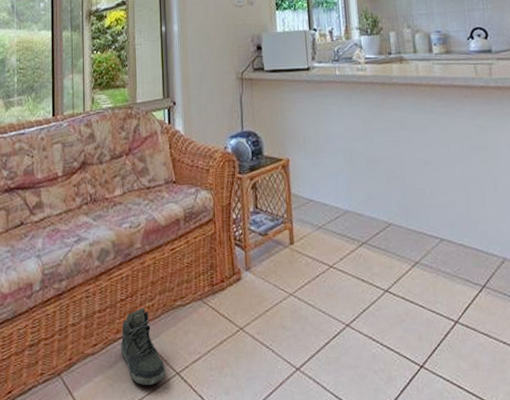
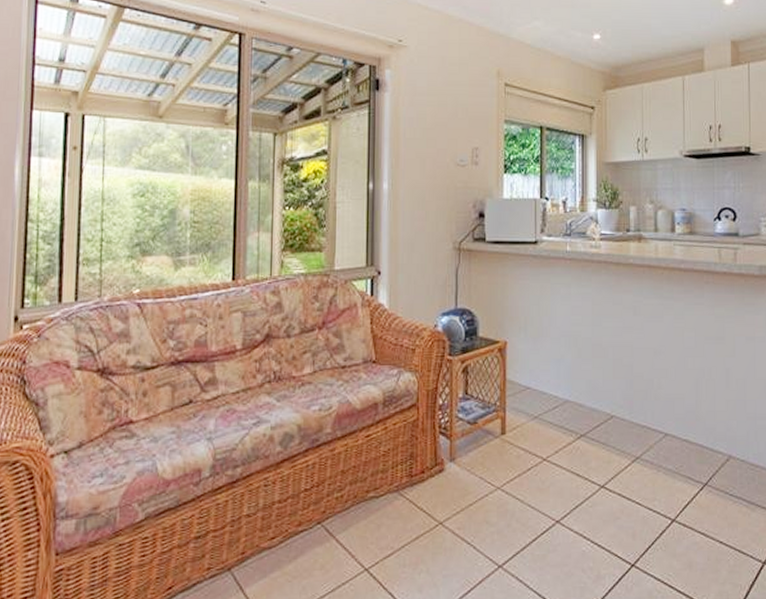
sneaker: present [120,308,165,385] -> none [302,499,352,582]

